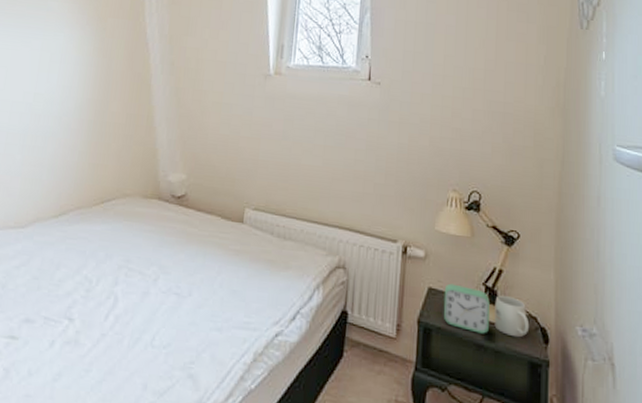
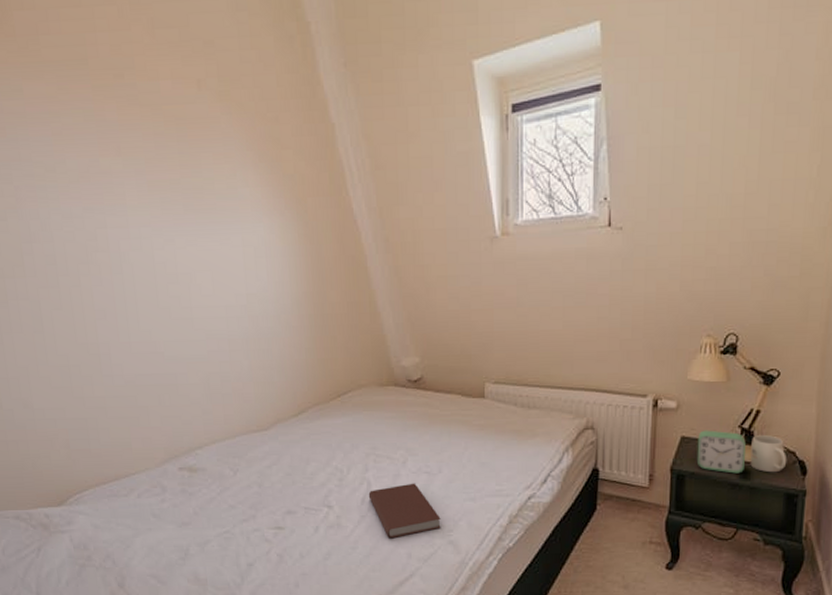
book: none [113,303,184,365] -> present [368,483,441,539]

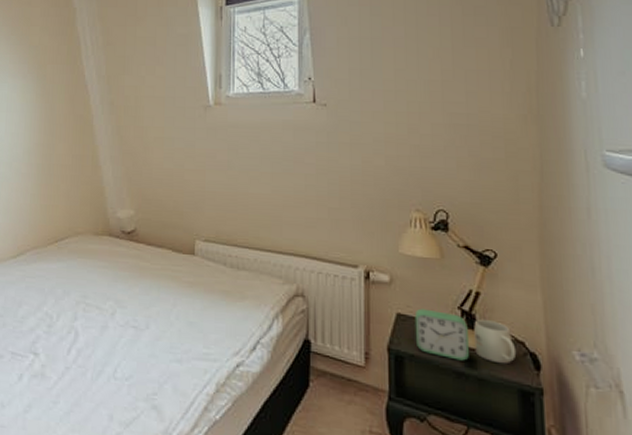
book: present [368,483,441,539] -> none [75,337,146,397]

